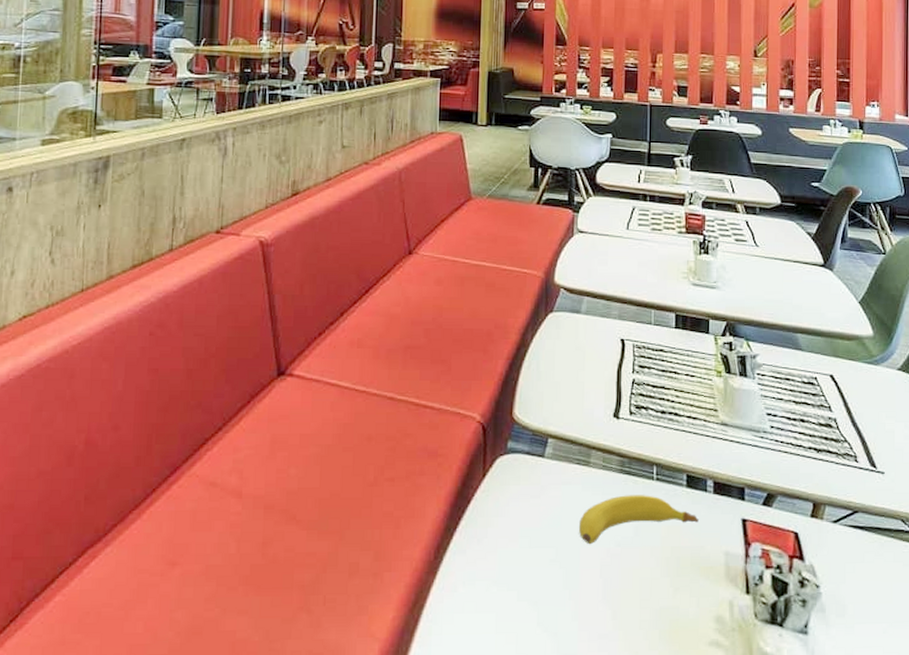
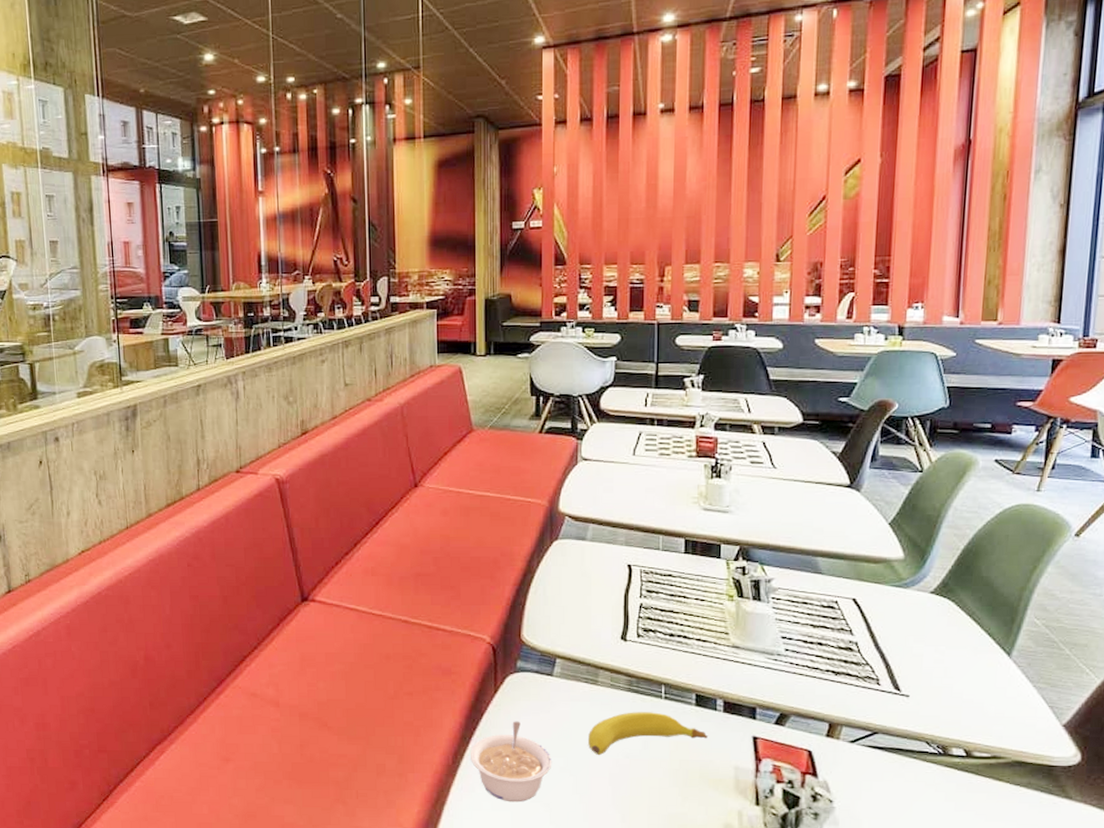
legume: none [453,508,542,602] -> present [469,721,552,803]

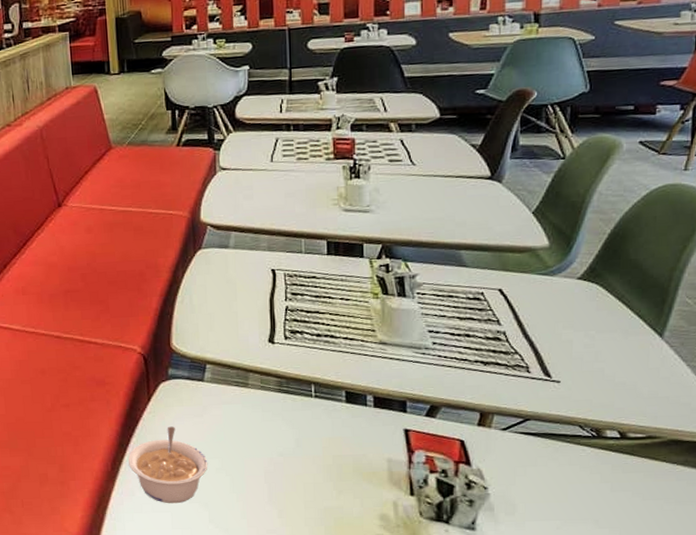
fruit: present [588,712,708,756] -> none [242,411,360,456]

